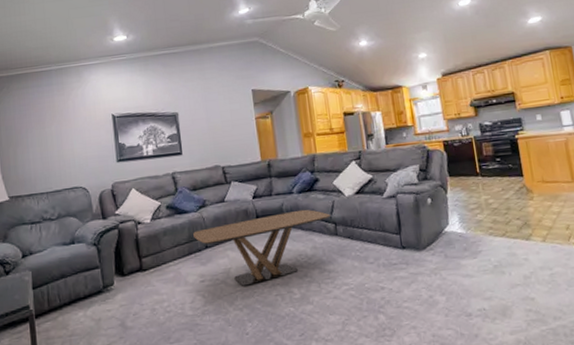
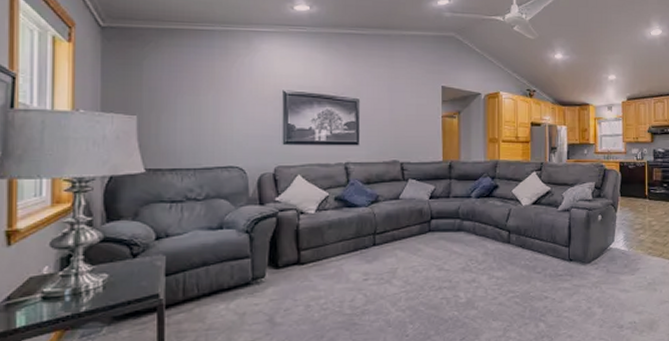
coffee table: present [193,209,330,286] -> none [361,214,505,287]

